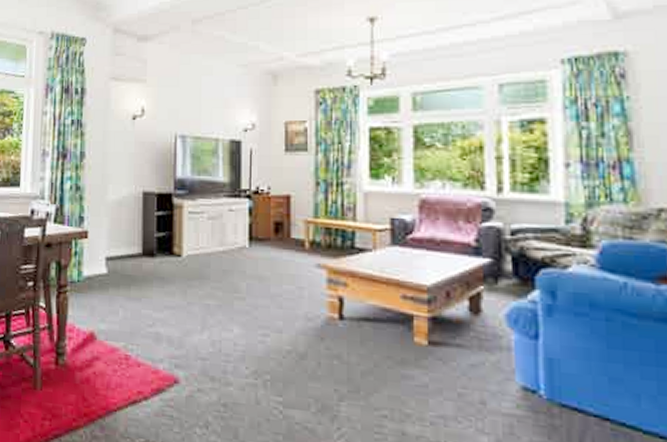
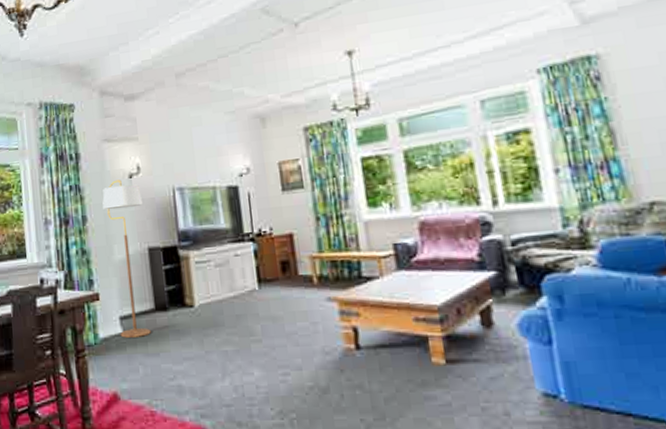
floor lamp: none [102,120,144,280] -> present [102,180,151,338]

